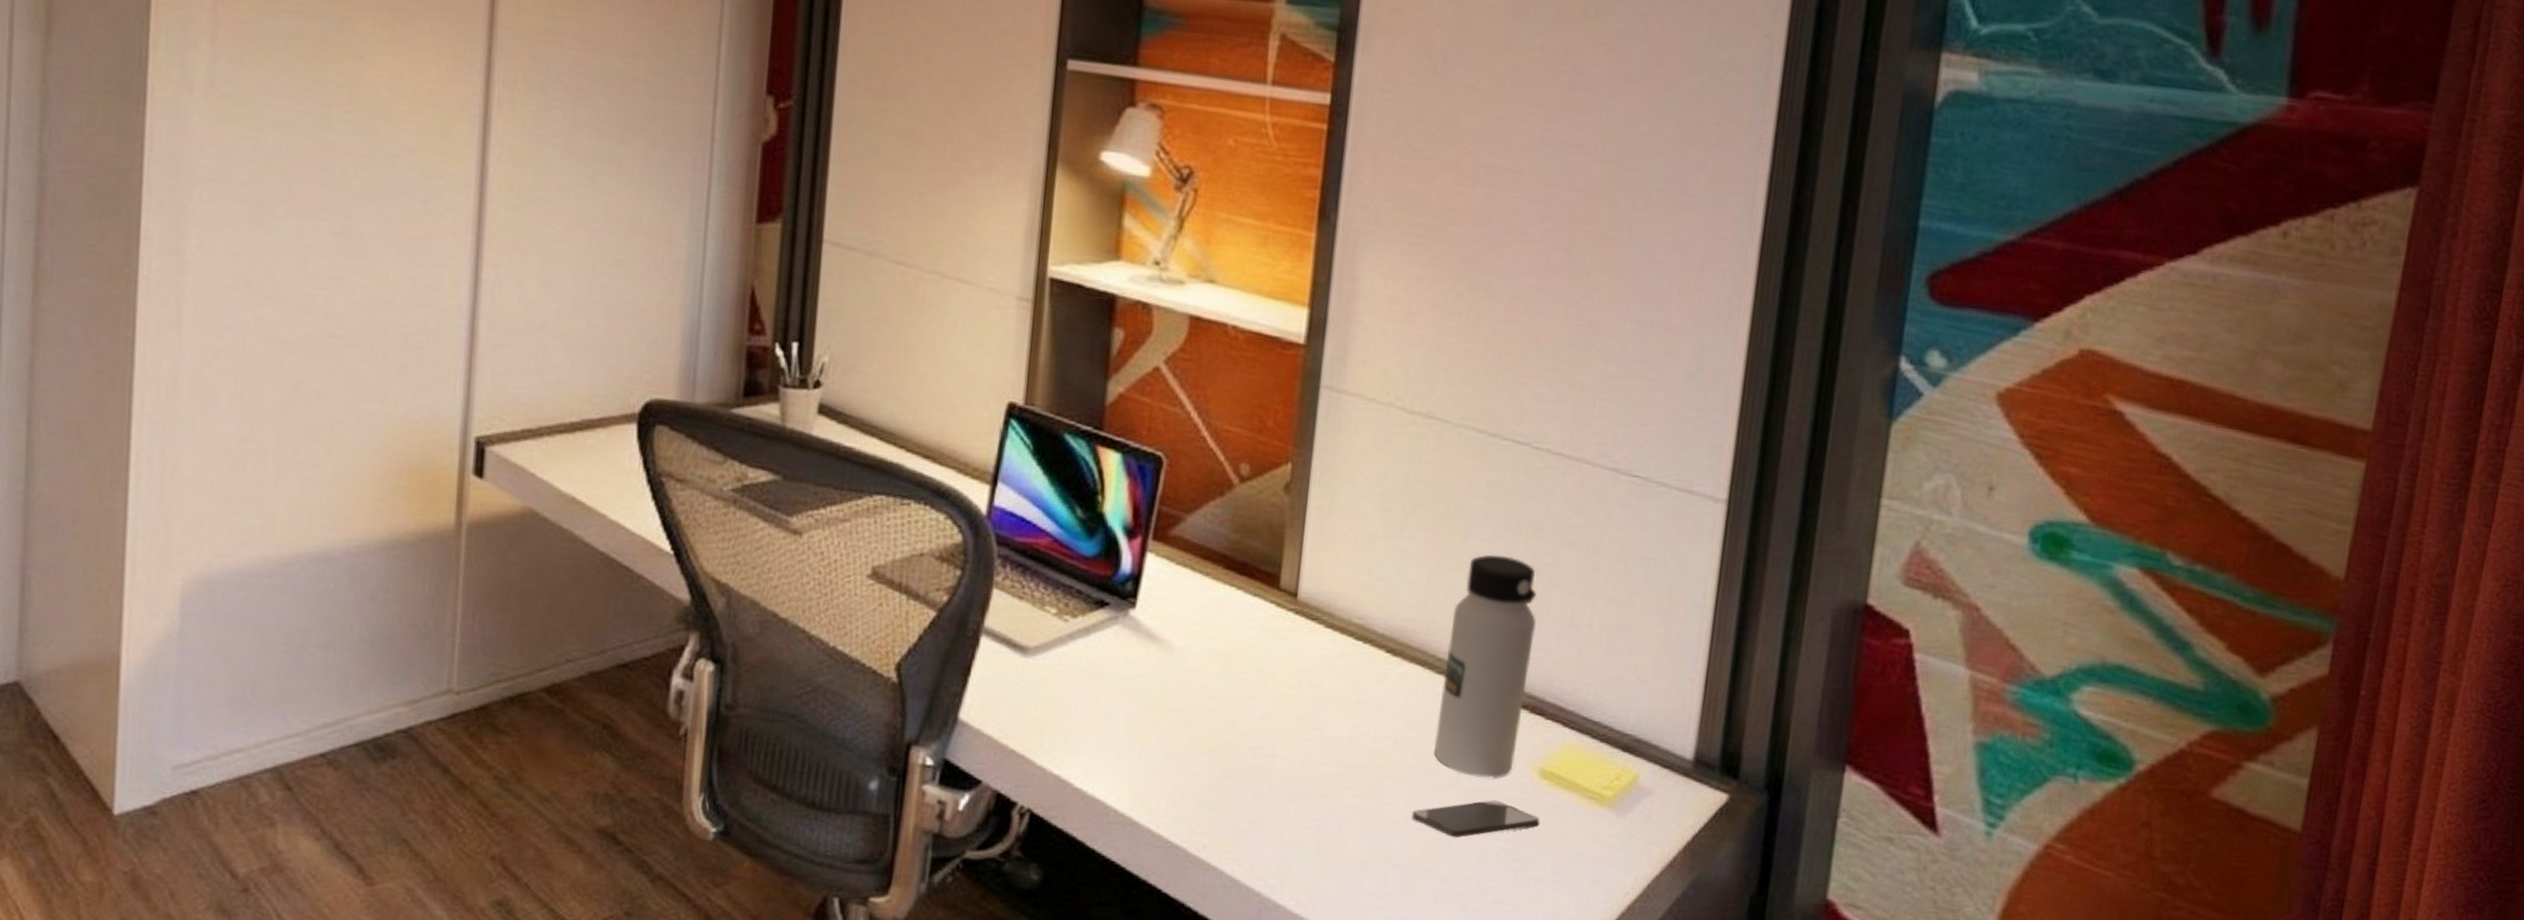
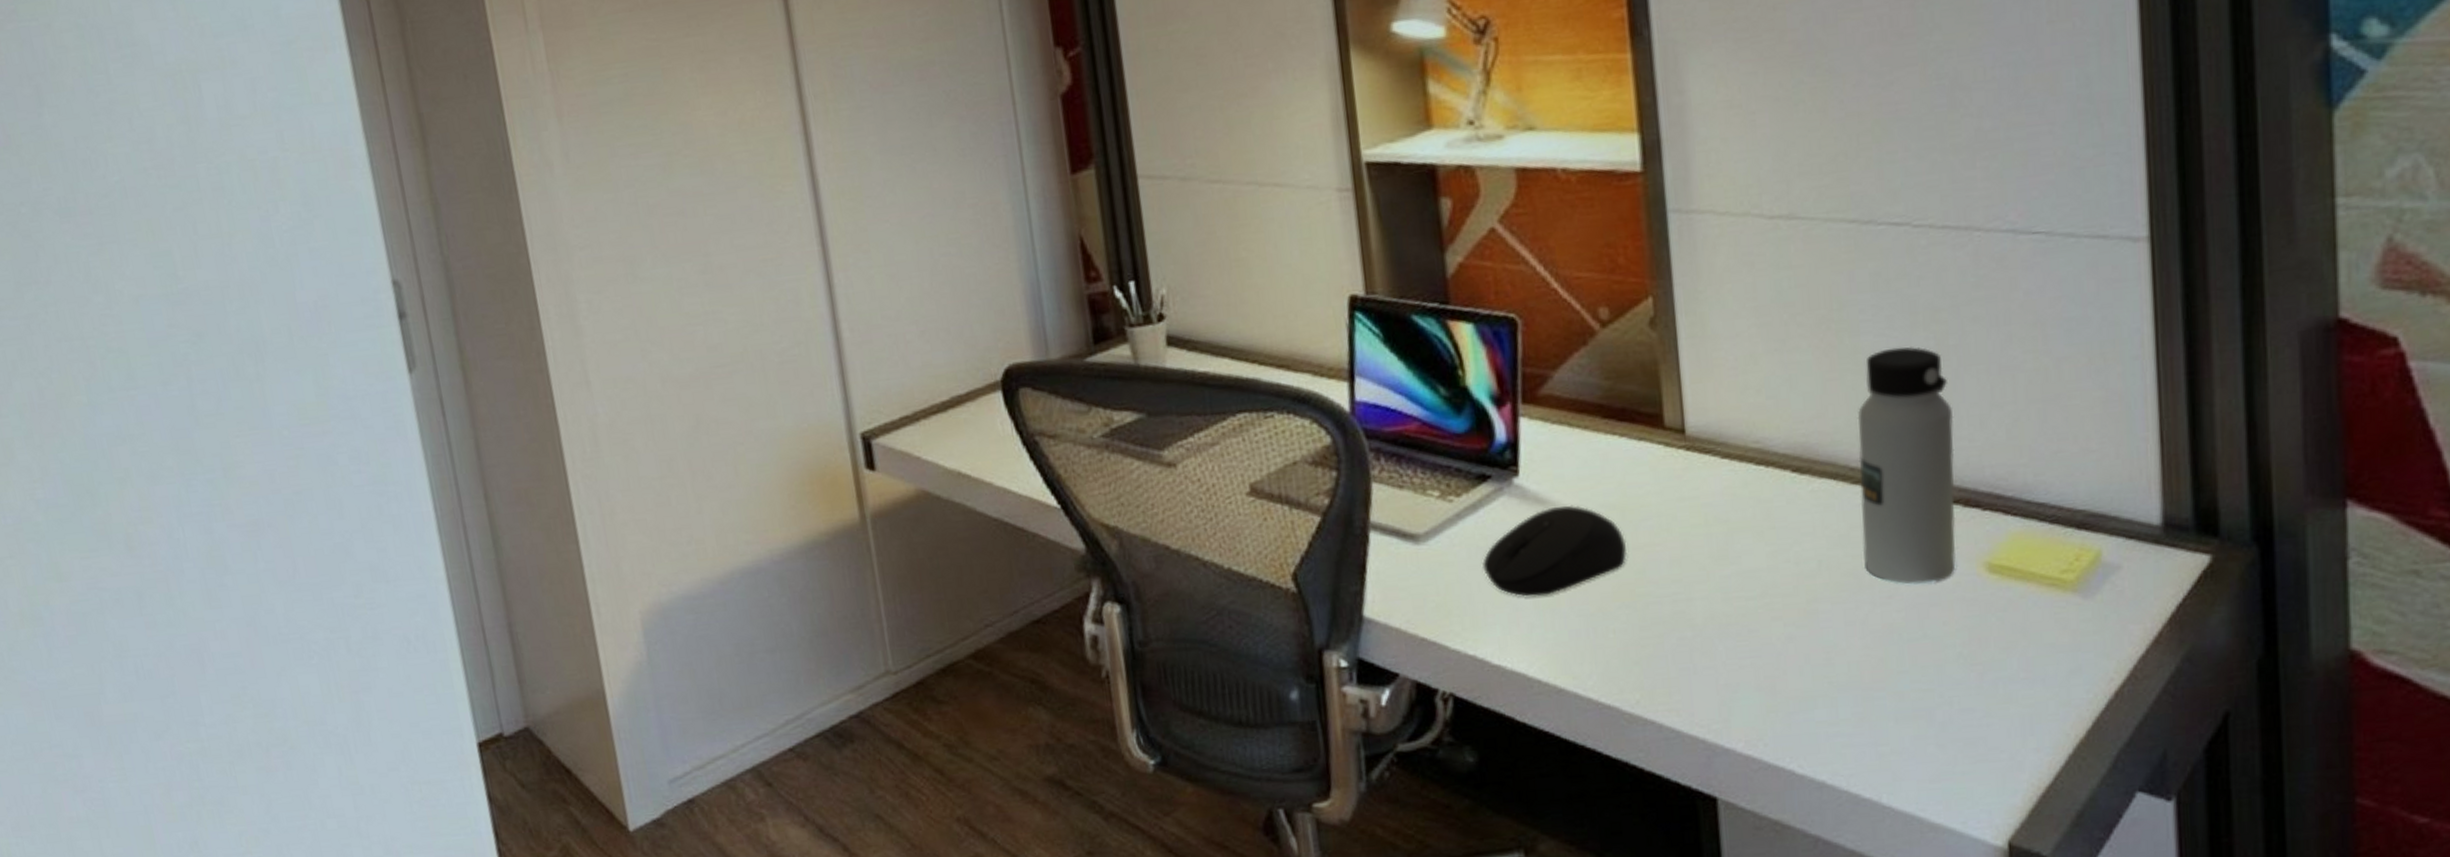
computer mouse: none [1083,644,1224,729] -> present [1482,504,1628,597]
phone: present [1411,800,1540,838] -> none [1852,604,1997,651]

